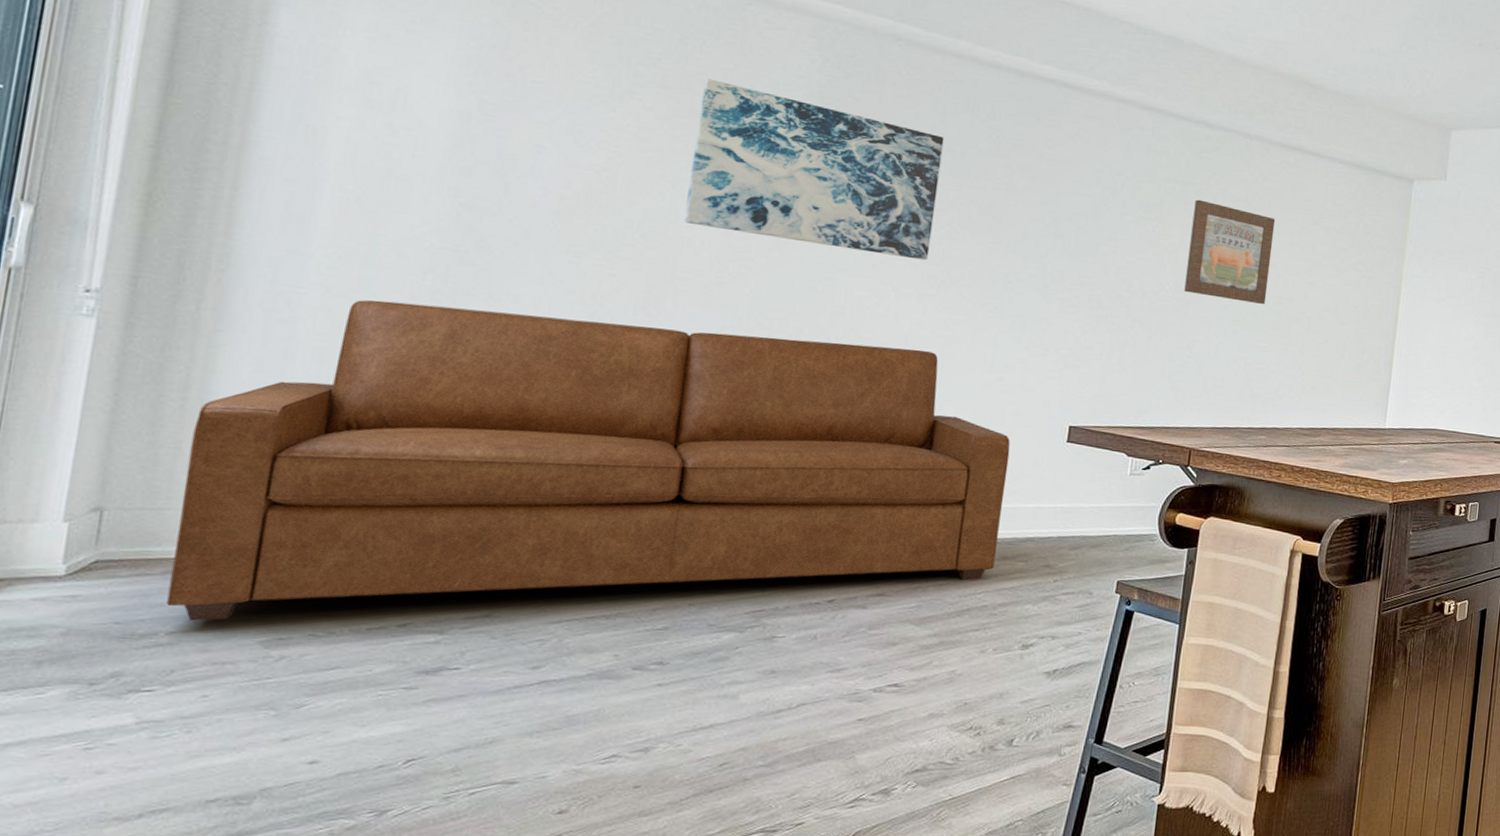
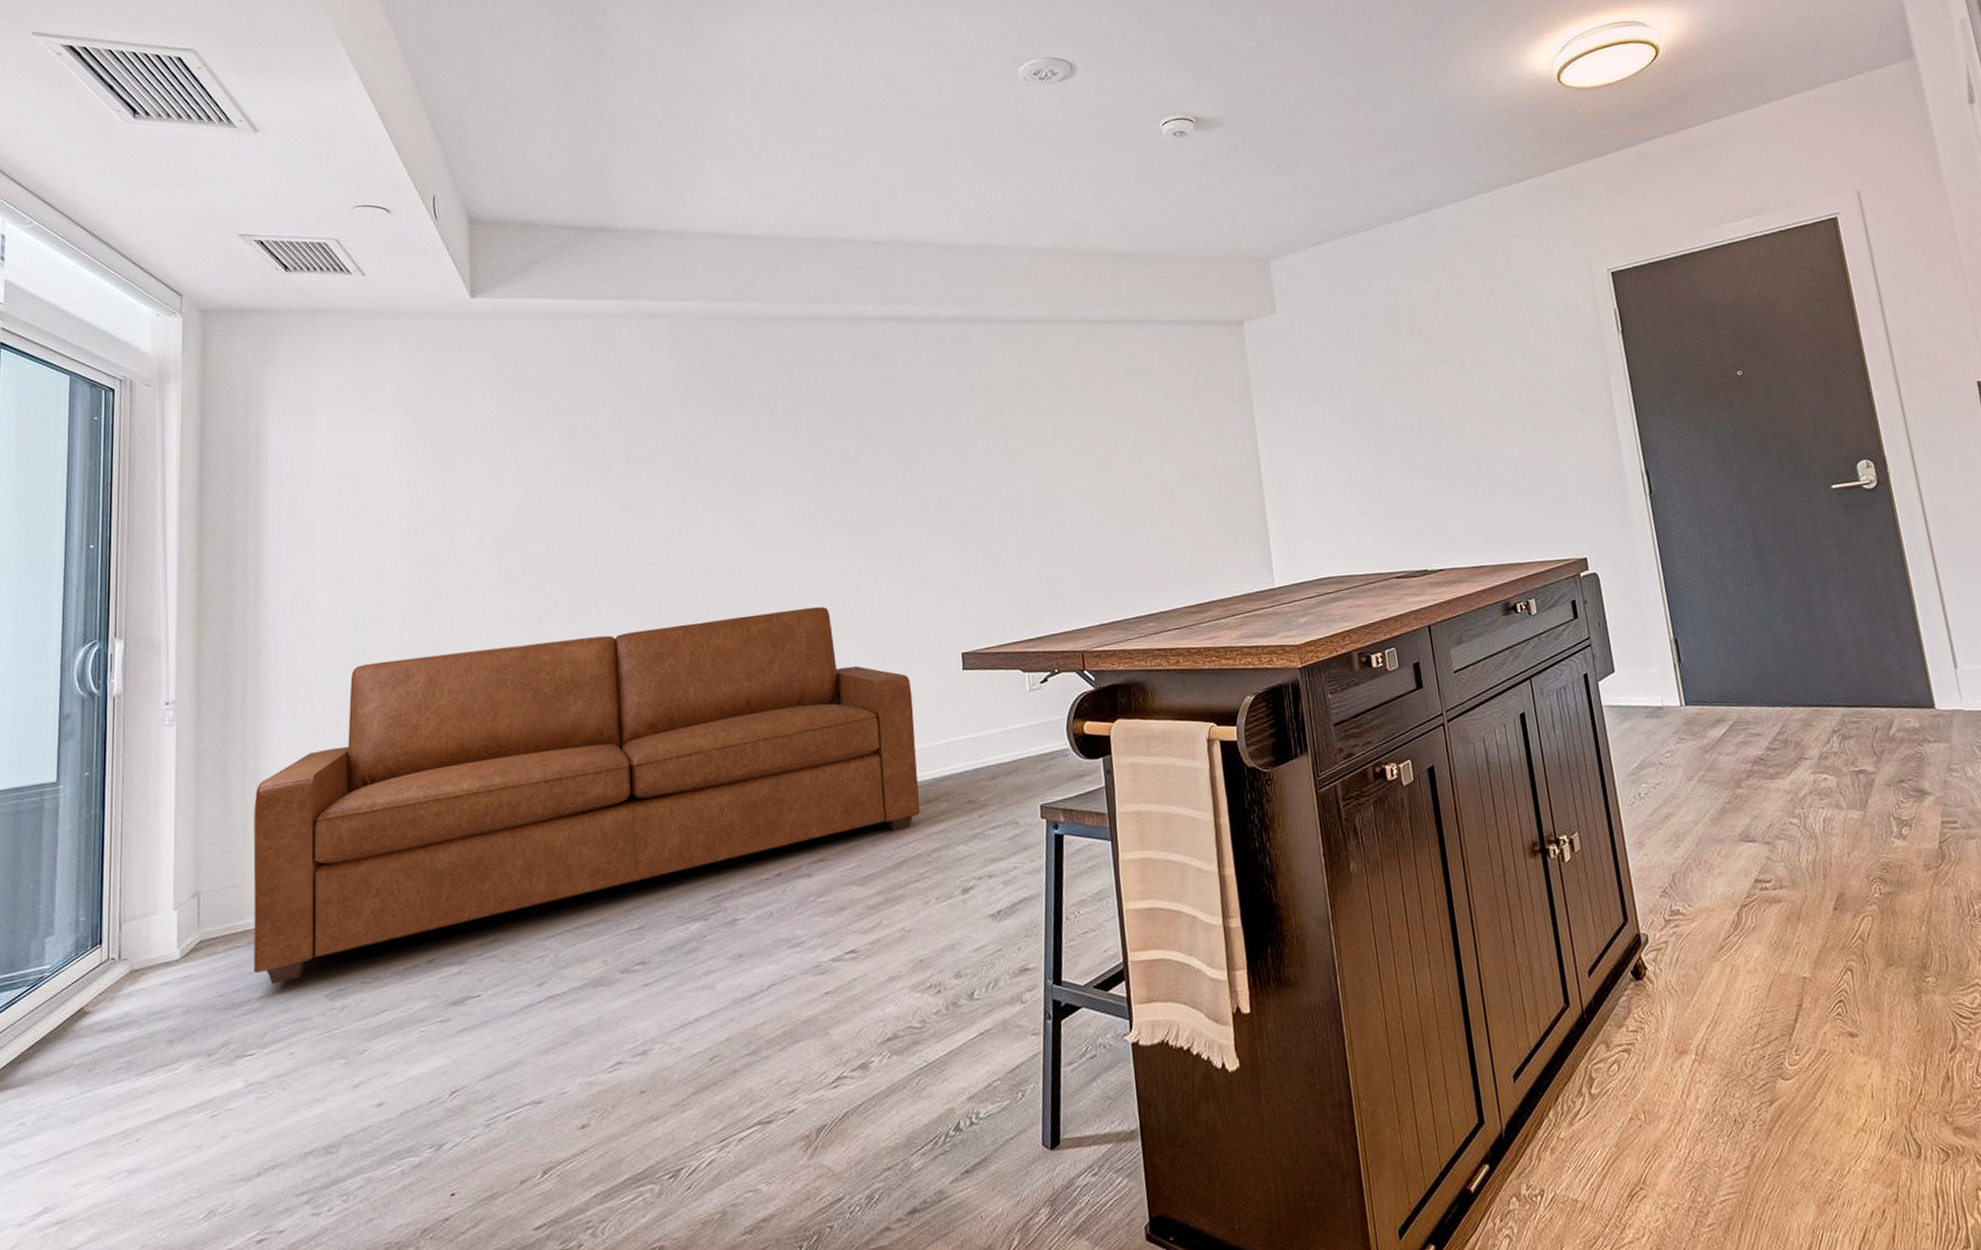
wall art: present [684,78,944,261] -> none [589,397,803,535]
wall art: present [1184,199,1276,304] -> none [1033,396,1124,493]

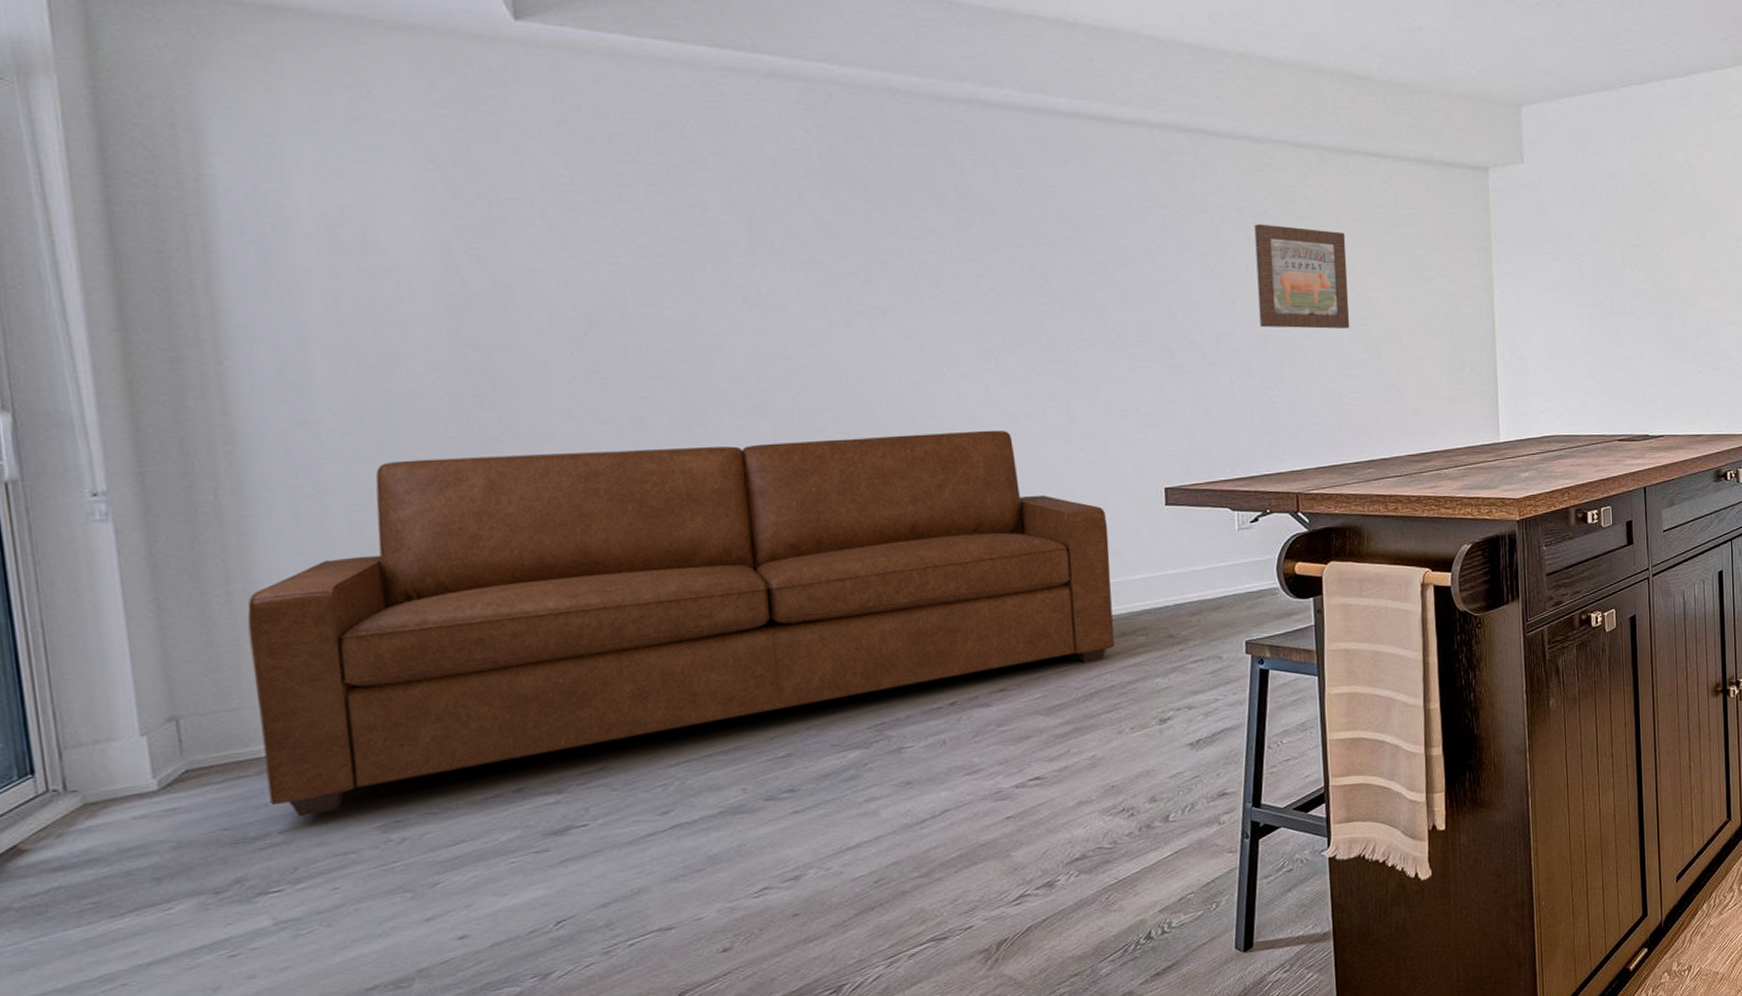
wall art: none [1033,396,1124,493] -> present [1254,224,1350,329]

